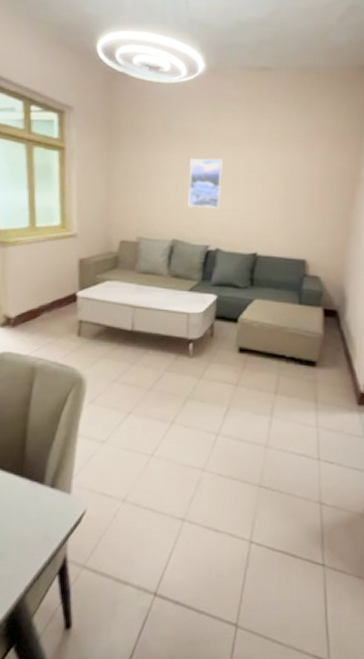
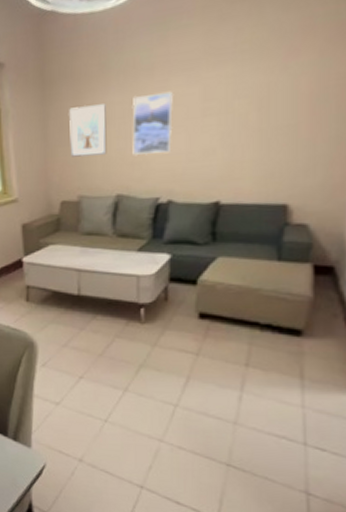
picture frame: none [132,158,167,203] -> present [69,104,107,157]

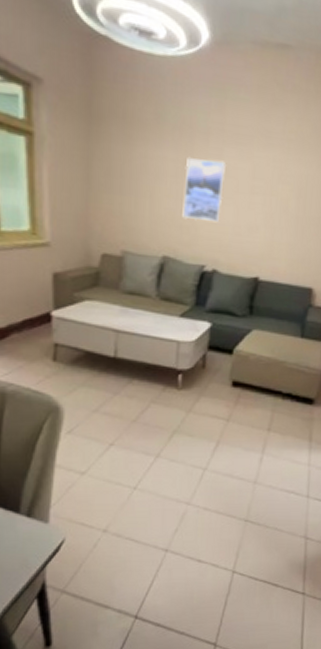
picture frame: present [69,104,107,157] -> none [116,152,159,211]

